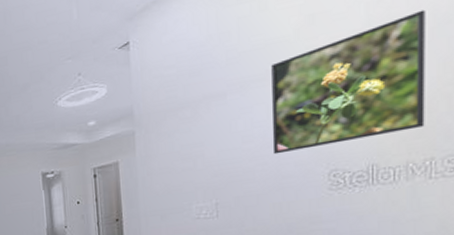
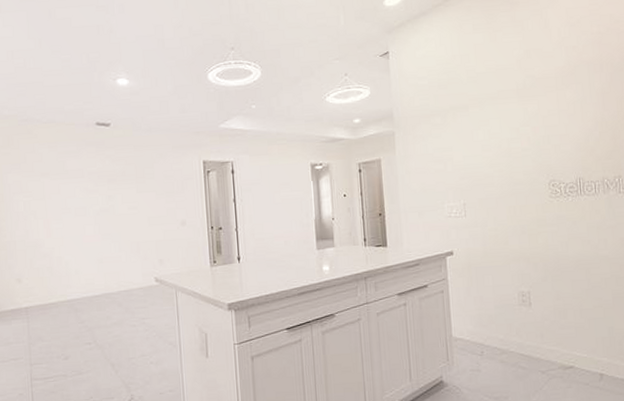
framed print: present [271,9,425,155] -> none [502,58,613,163]

